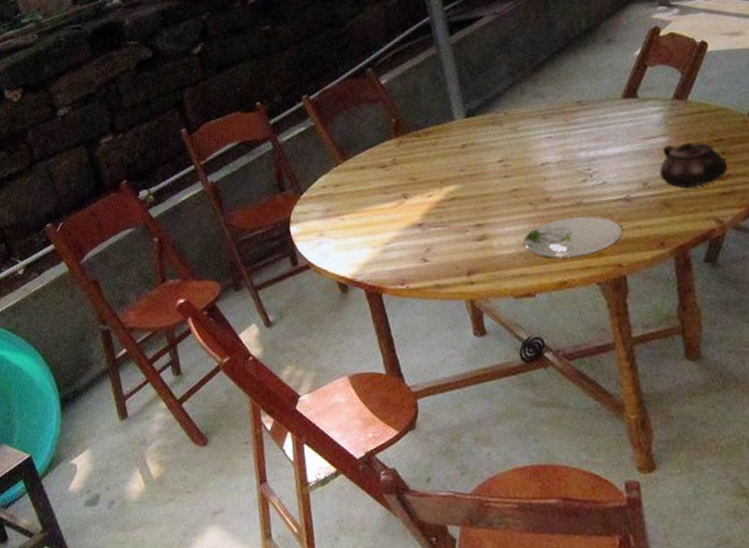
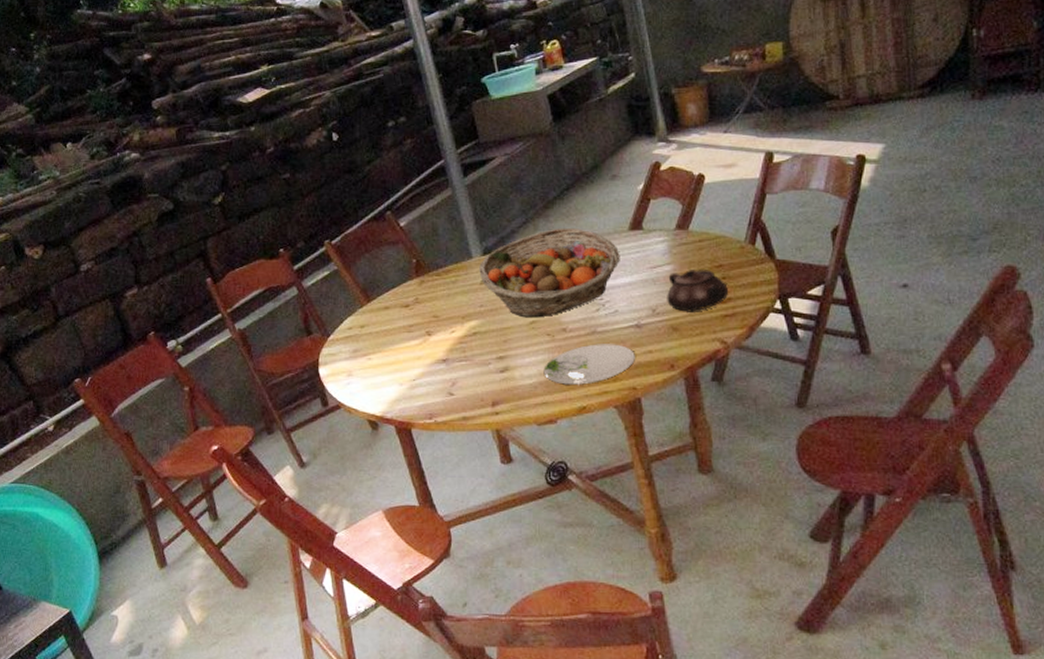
fruit basket: none [461,92,612,186] -> present [479,227,620,318]

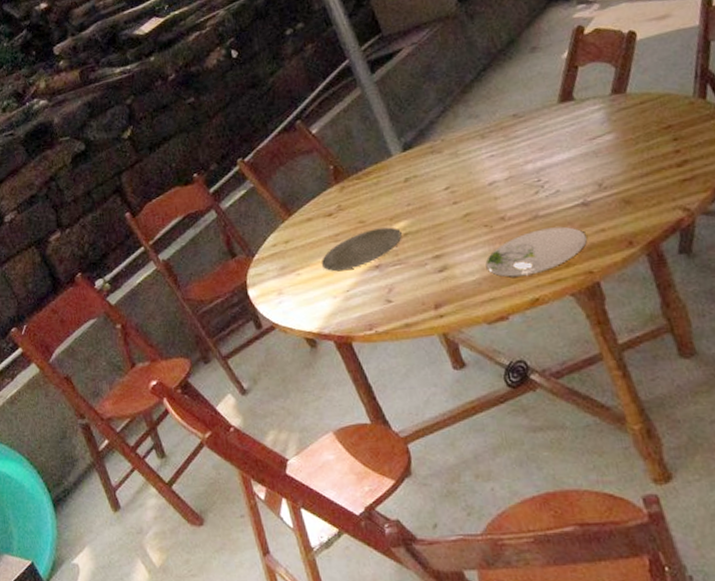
plate: none [392,325,471,361] -> present [321,227,402,272]
fruit basket: present [479,227,620,318] -> none [400,109,554,211]
teapot: present [667,270,728,312] -> none [611,132,683,182]

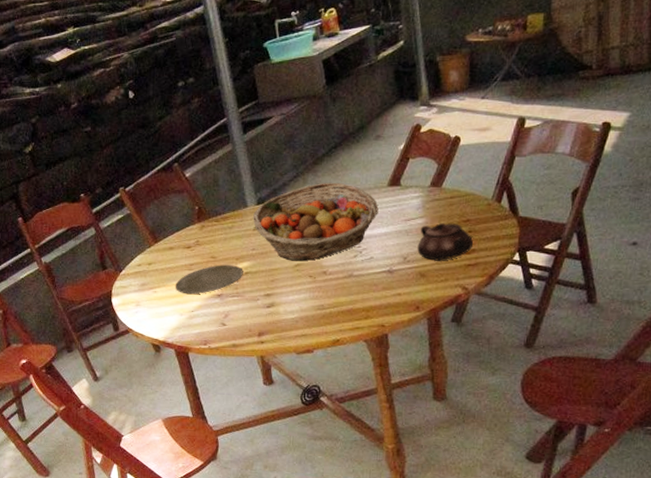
fruit basket: none [400,109,554,211] -> present [253,182,379,261]
plate: present [485,226,587,278] -> none [304,286,386,321]
teapot: none [611,132,683,182] -> present [417,223,473,261]

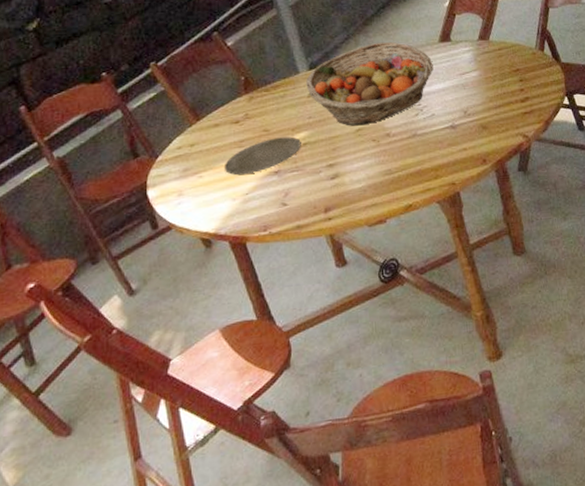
teapot: present [417,223,473,261] -> none [475,74,526,112]

